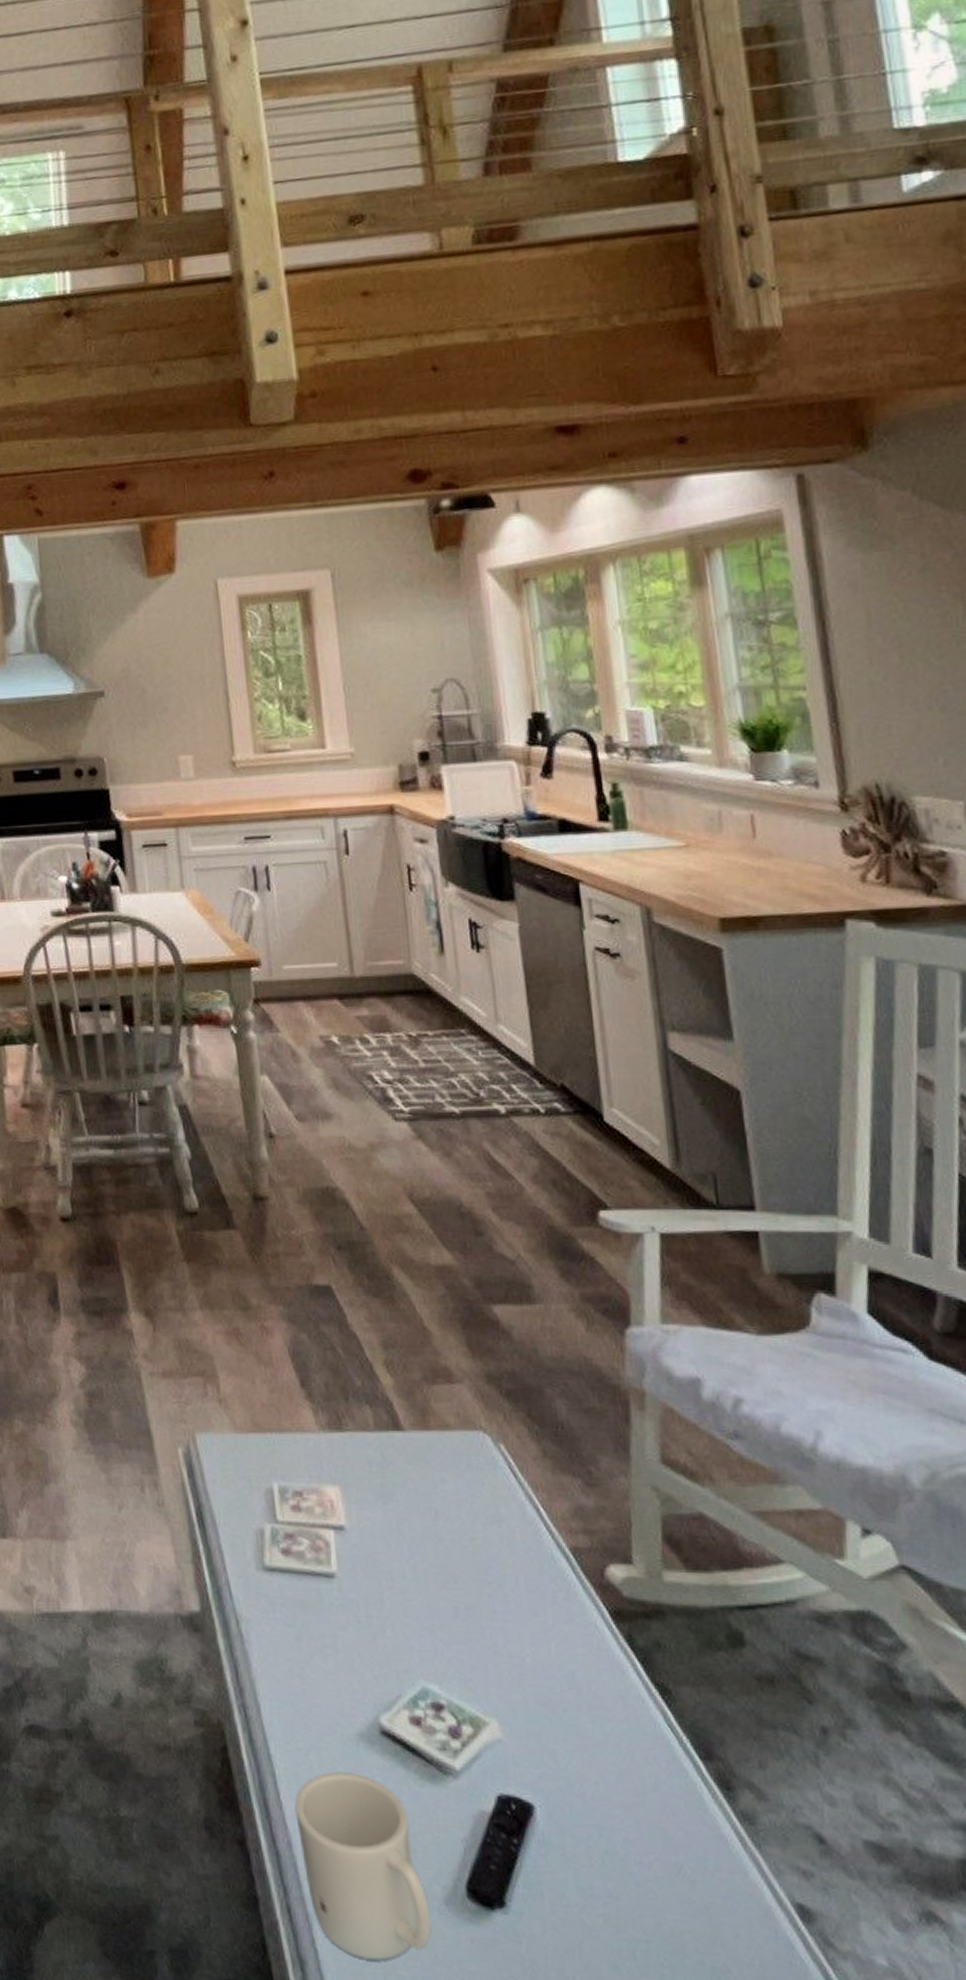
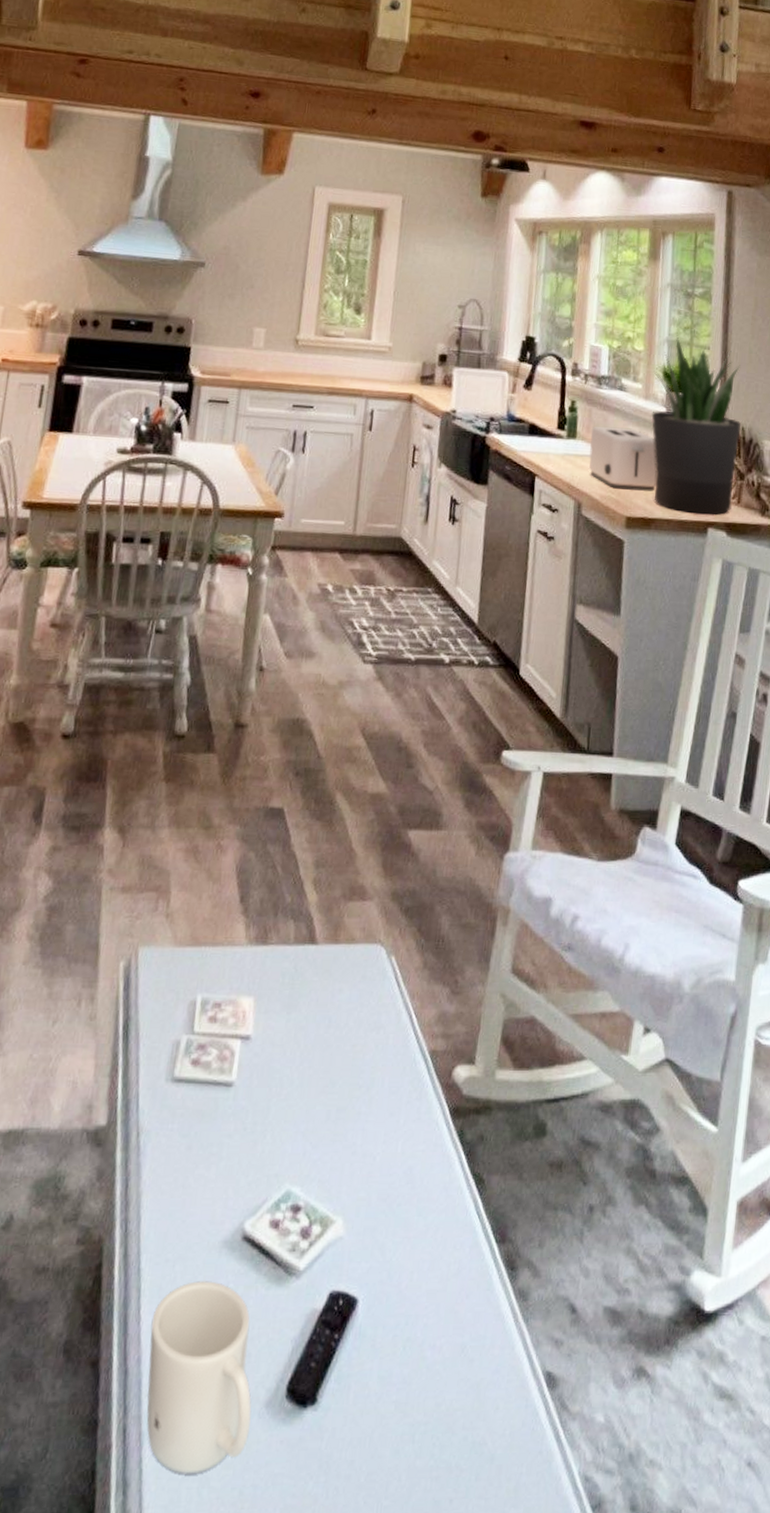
toaster: none [647,807,756,885] -> present [589,425,657,491]
planter: none [725,678,877,904] -> present [651,335,742,515]

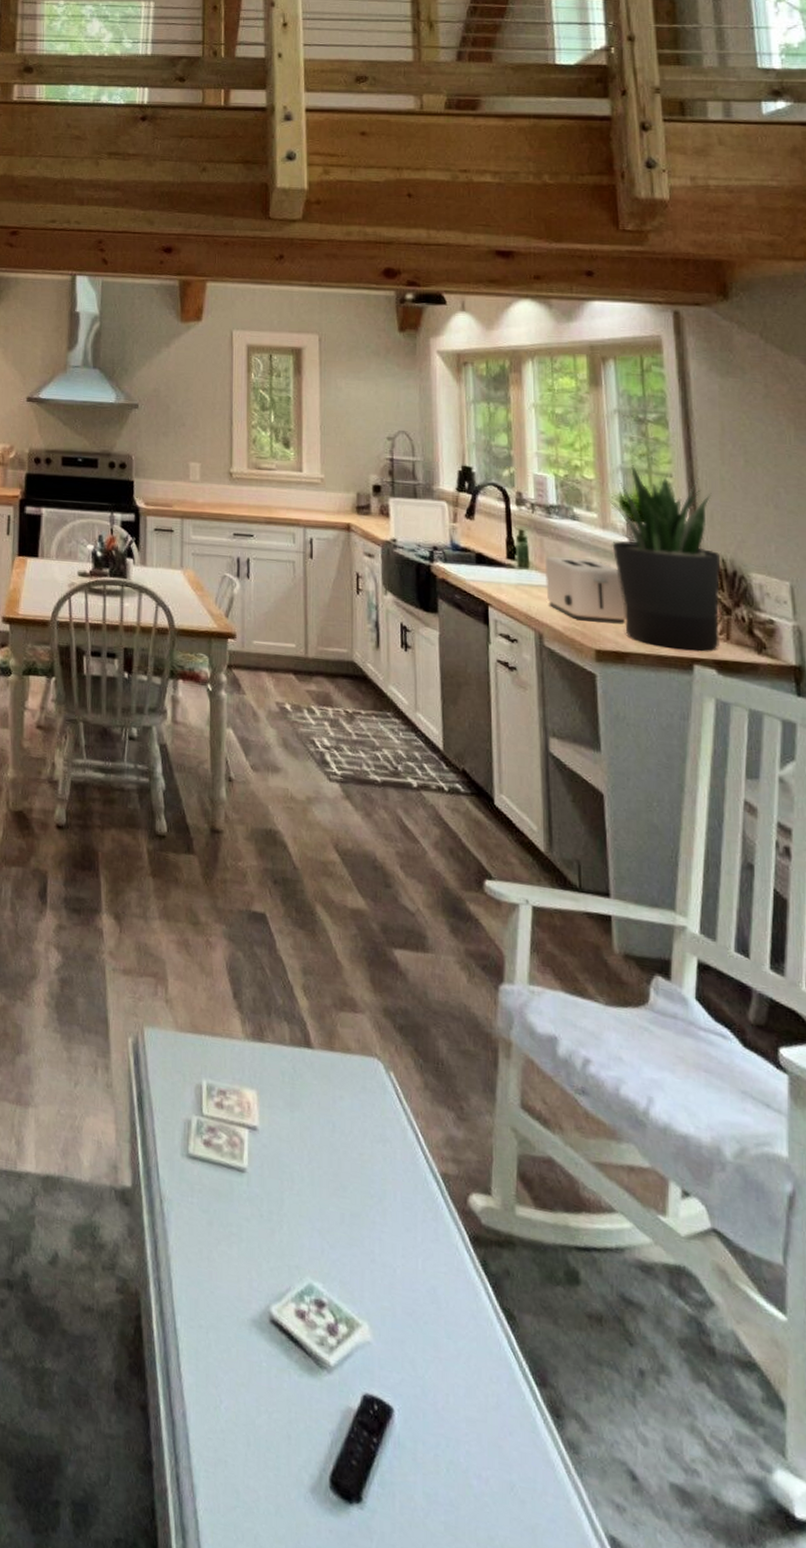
mug: present [146,1281,252,1474] -> none [192,1352,297,1540]

